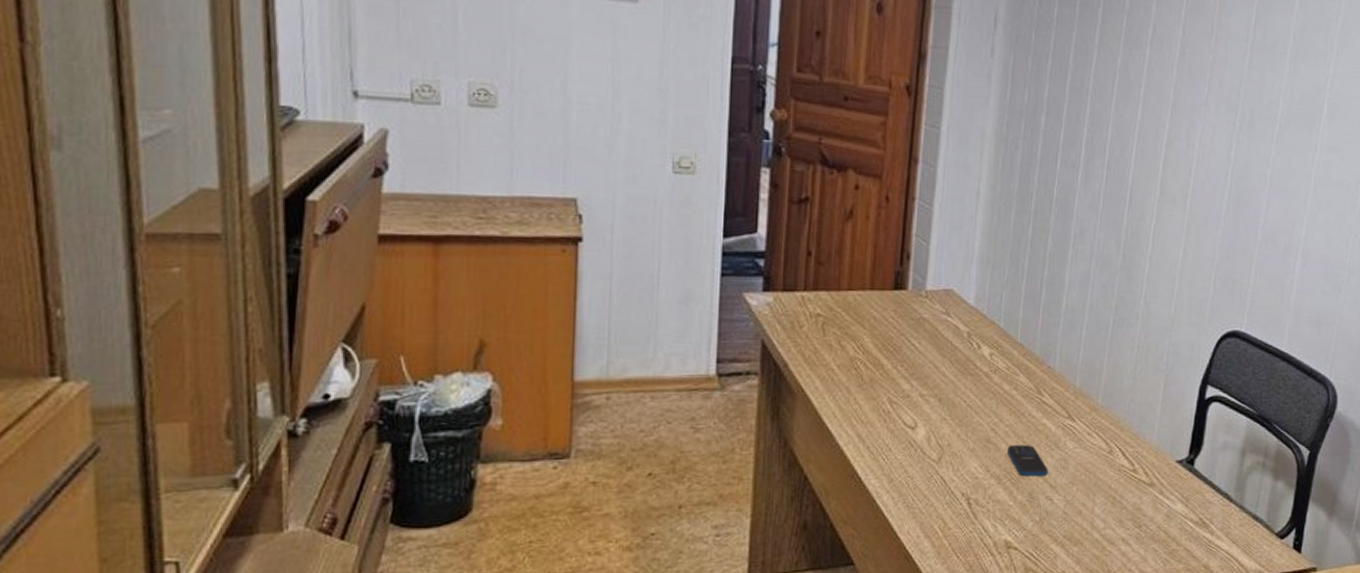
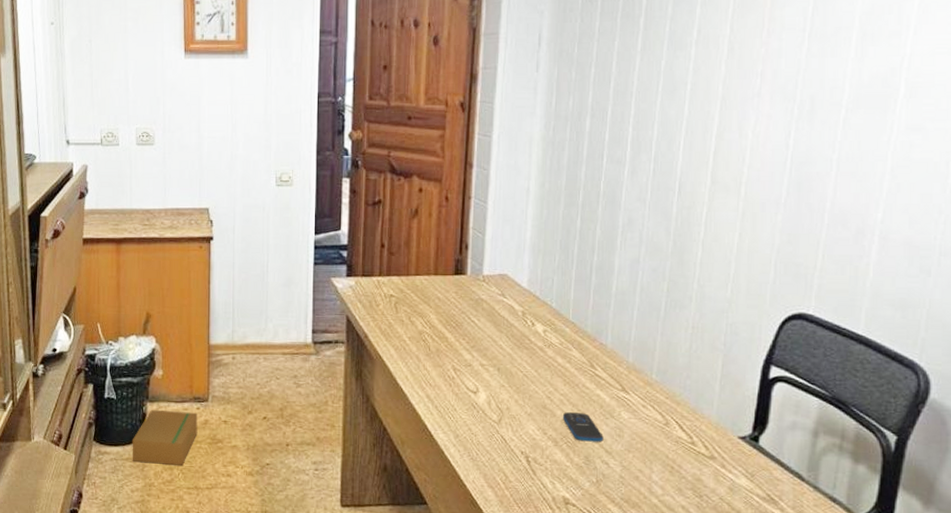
box: none [452,473,554,548] -> present [132,409,198,465]

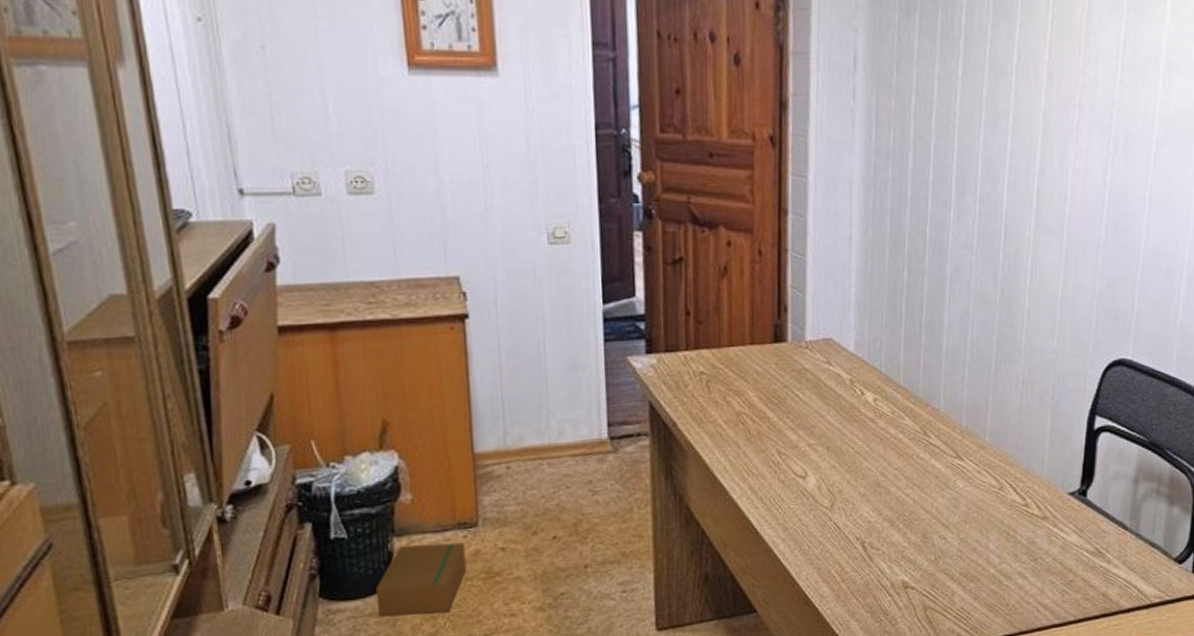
mobile phone: present [562,412,604,442] -> none [897,486,940,518]

